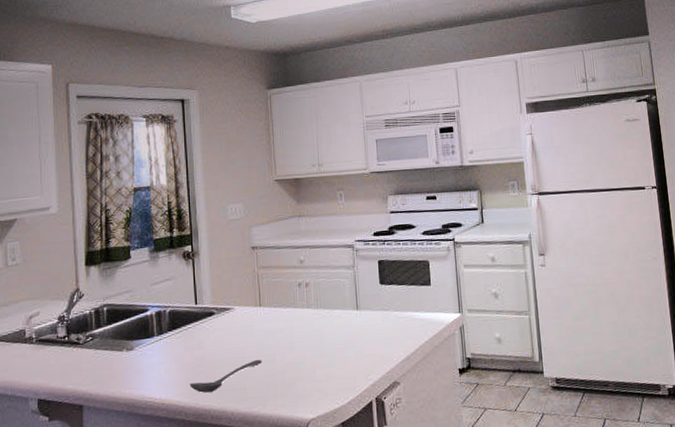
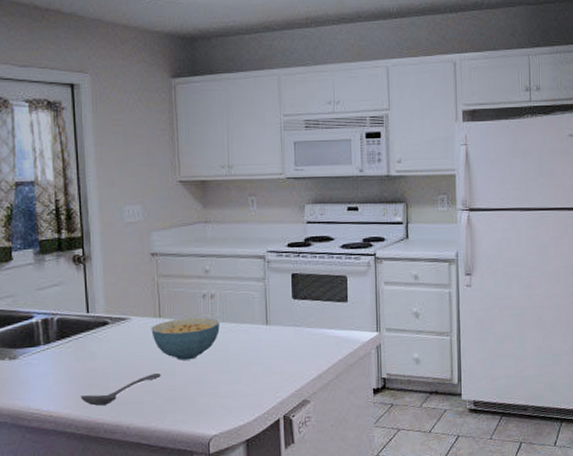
cereal bowl: none [252,304,314,347] -> present [151,317,220,360]

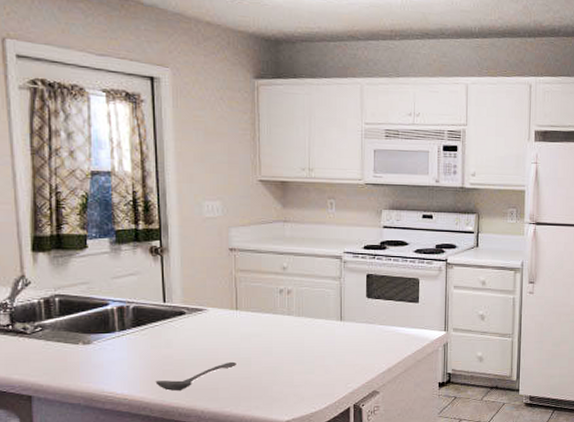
cereal bowl: present [151,317,220,360] -> none [228,311,295,351]

